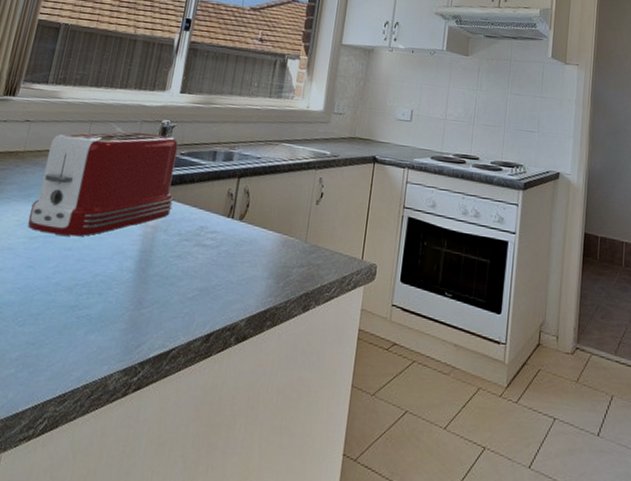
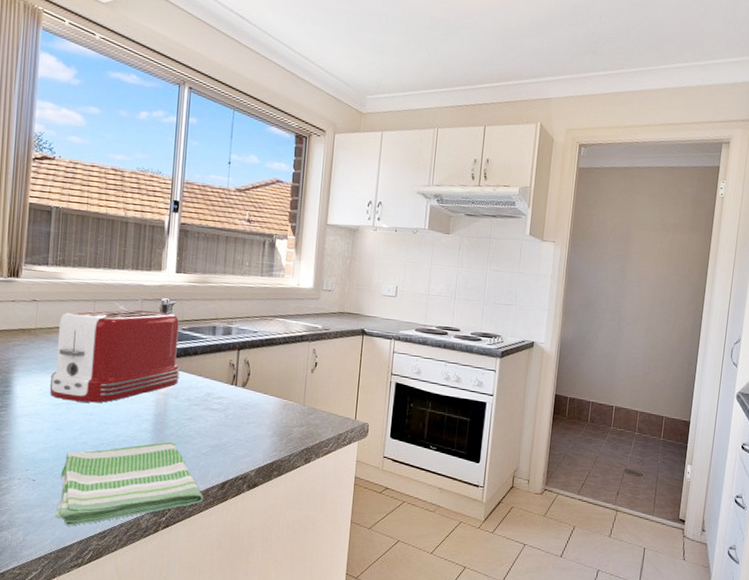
dish towel: none [10,282,185,387] -> present [55,441,204,526]

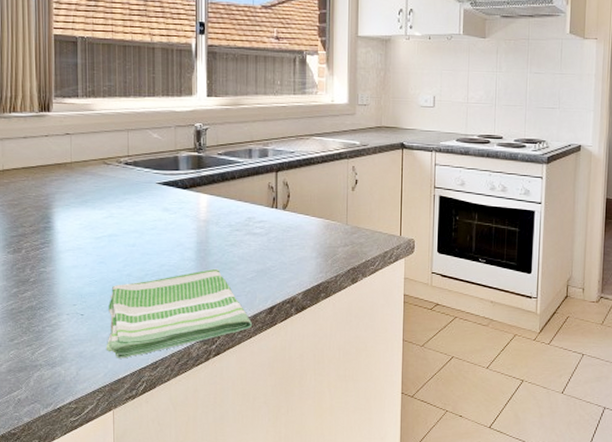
toaster: present [49,309,181,403] -> none [89,137,219,234]

